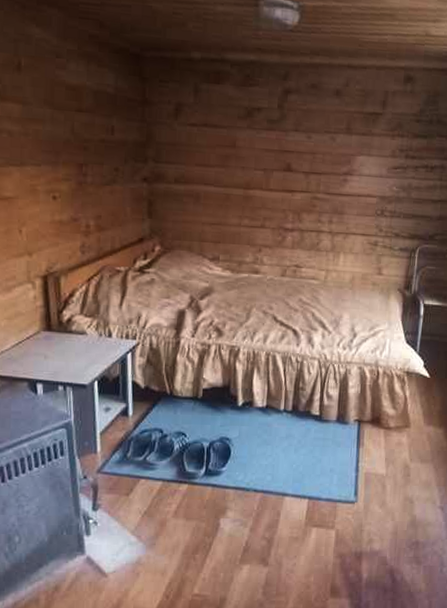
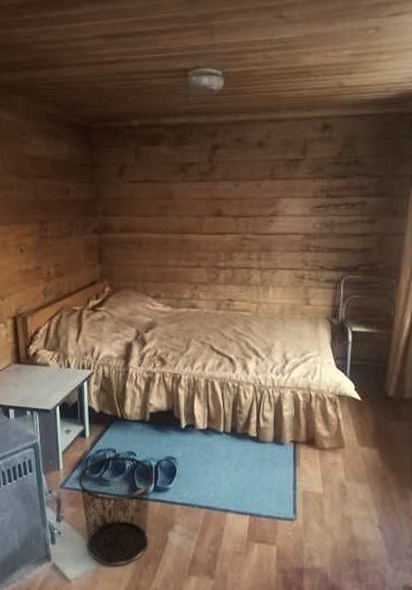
waste bin: none [119,436,205,557] -> present [79,456,153,566]

